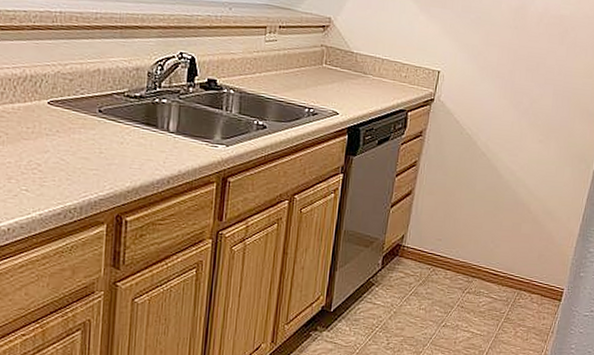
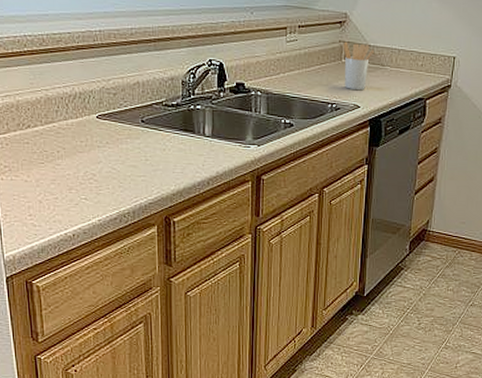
utensil holder: none [324,46,357,96] -> present [343,41,374,90]

